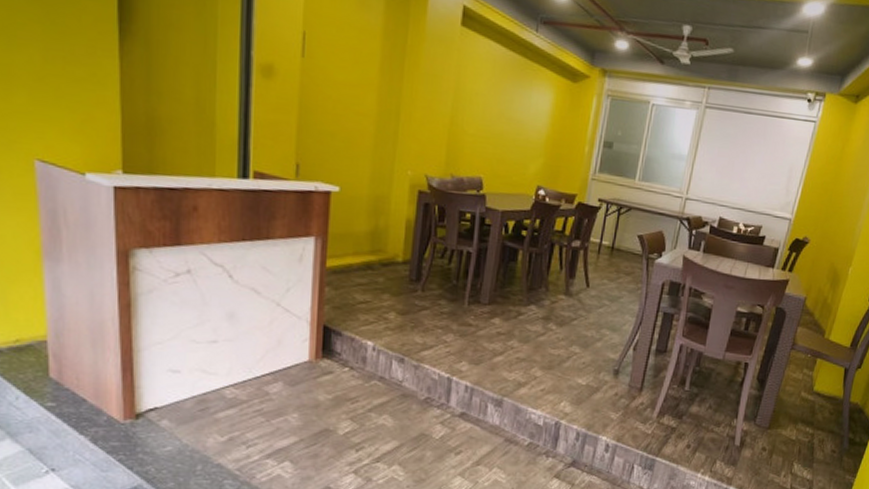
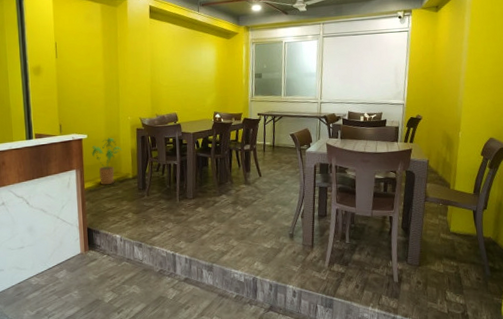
house plant: none [342,196,393,268] -> present [91,137,122,185]

